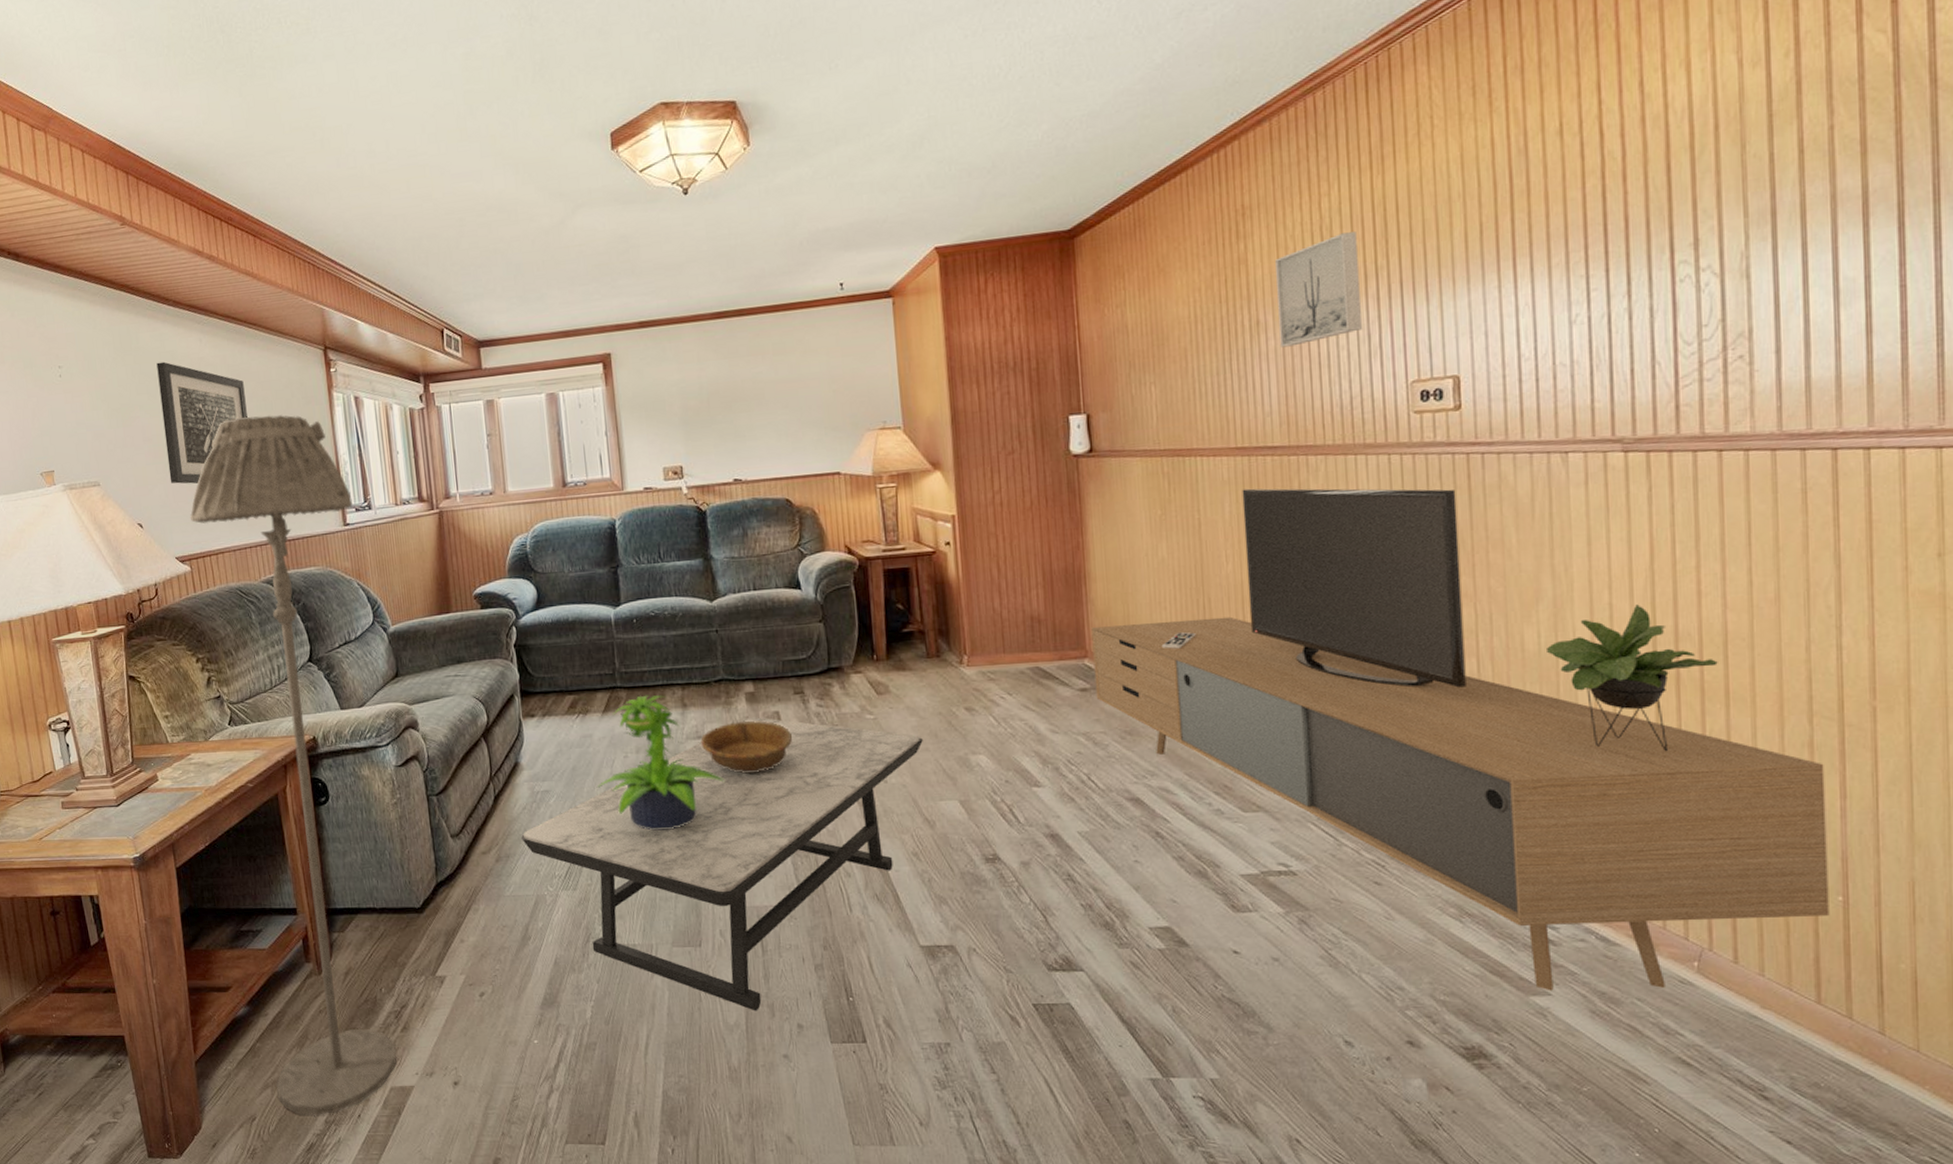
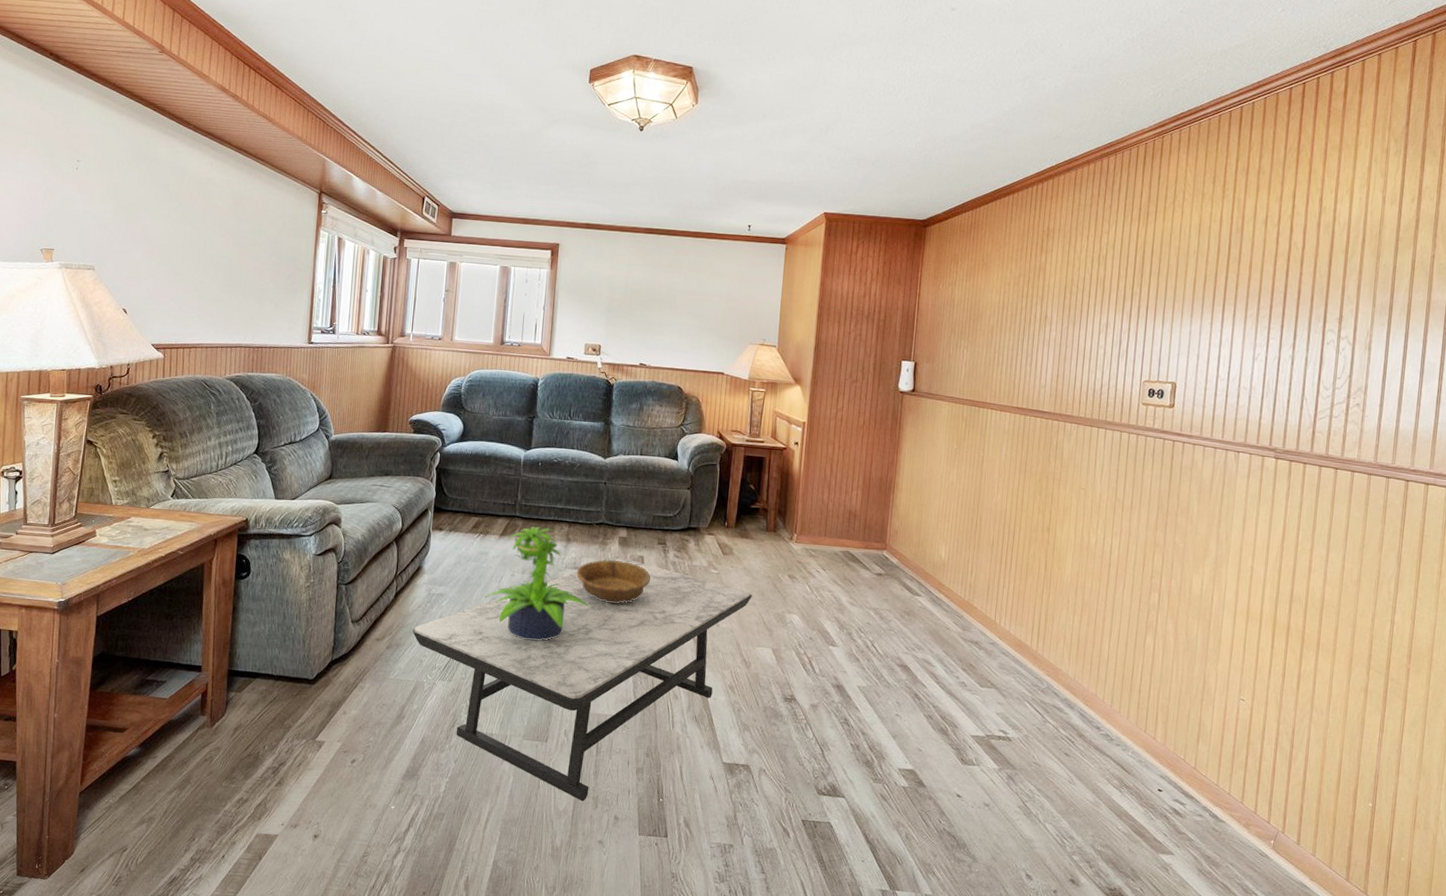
wall art: present [156,361,248,484] -> none [160,174,243,284]
floor lamp: present [189,415,397,1115] -> none [151,235,320,852]
media console: present [1091,488,1830,991] -> none [888,439,1373,858]
wall art: present [1275,232,1362,348] -> none [1059,263,1123,339]

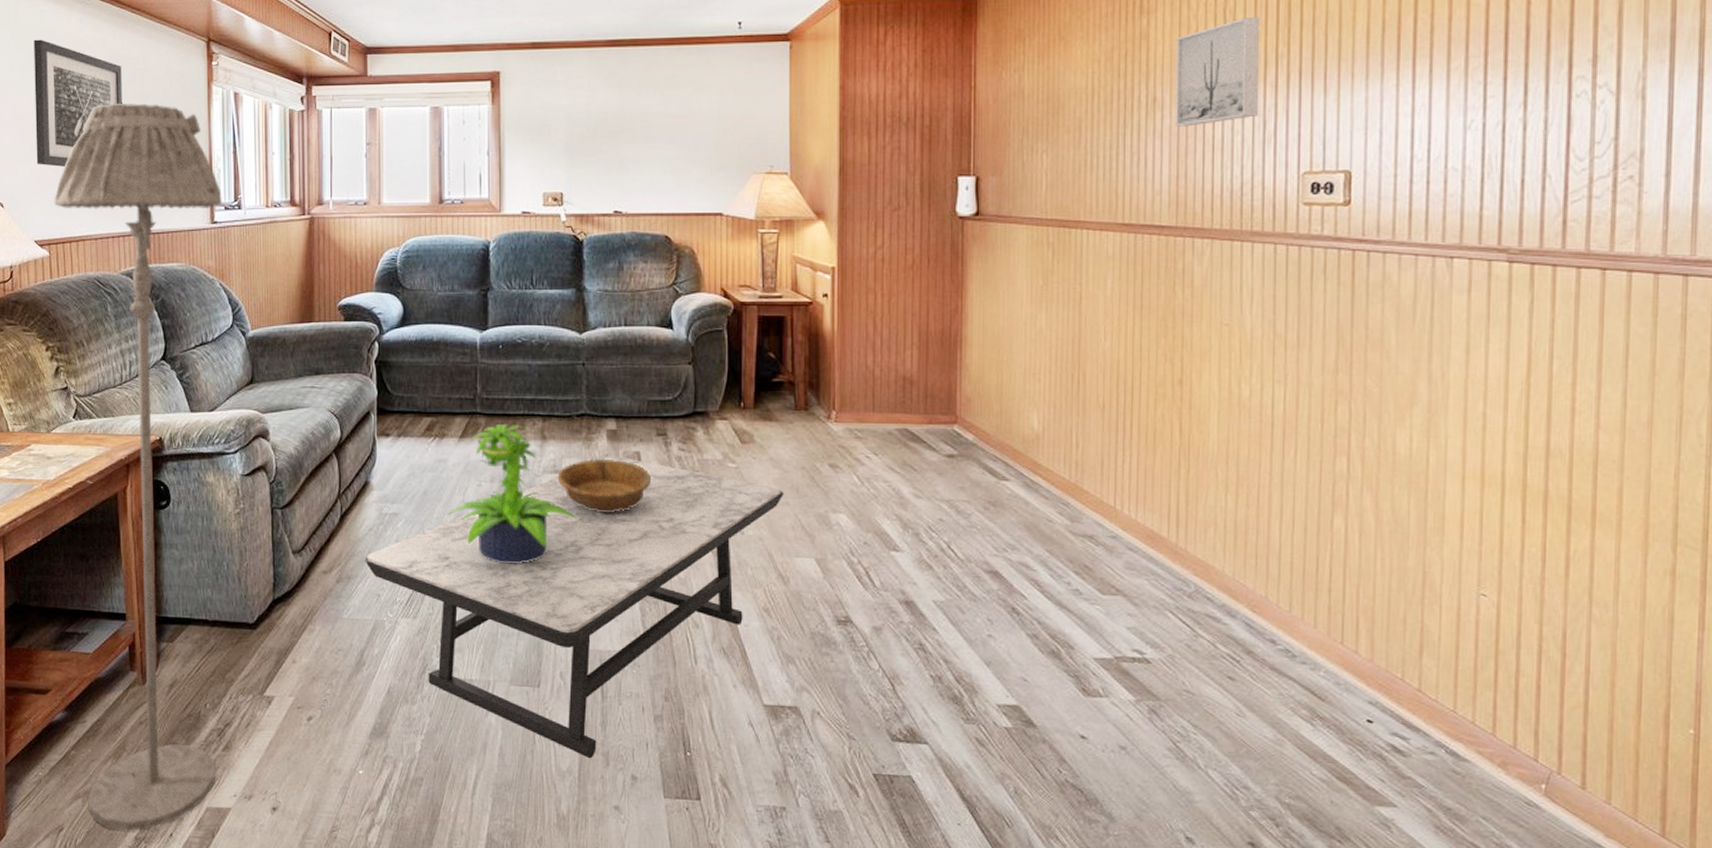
floor lamp: none [151,235,320,852] -> present [53,103,222,831]
wall art: none [160,174,243,284] -> present [34,39,122,167]
wall art: none [1059,263,1123,339] -> present [1176,17,1259,127]

